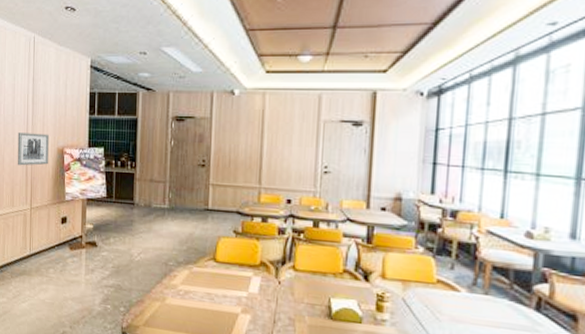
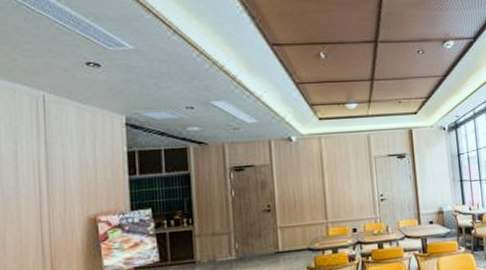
wall art: present [17,132,49,166] -> none [25,203,75,246]

